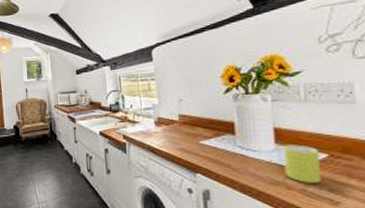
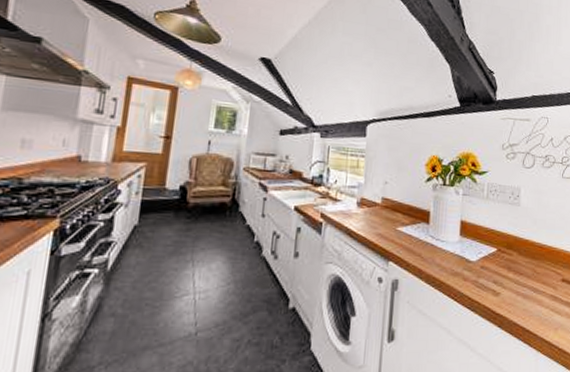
mug: present [283,145,321,183] -> none [464,238,491,275]

